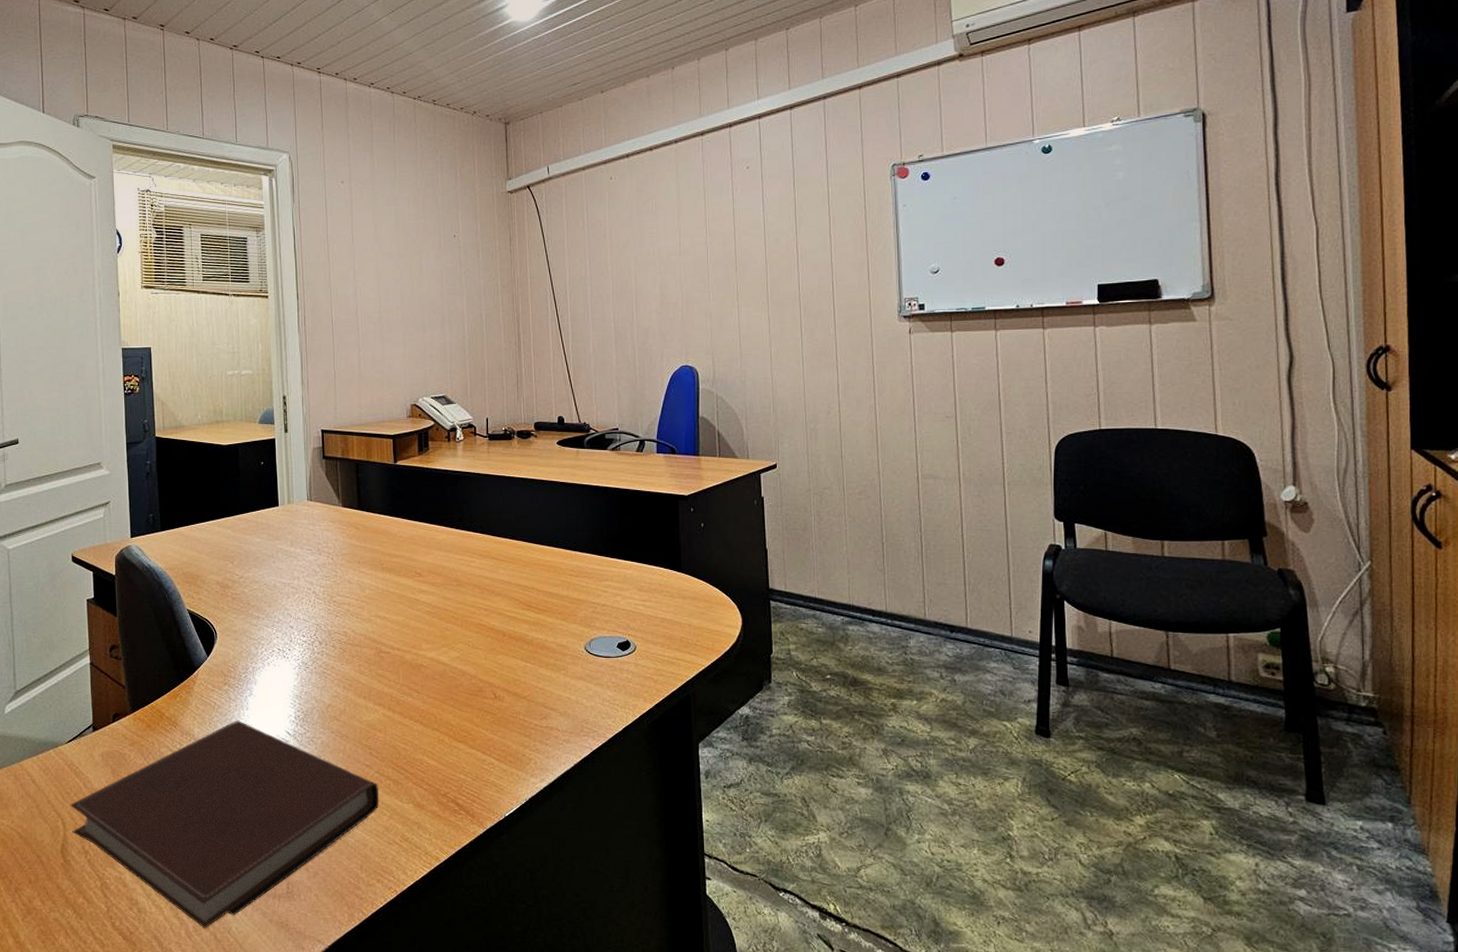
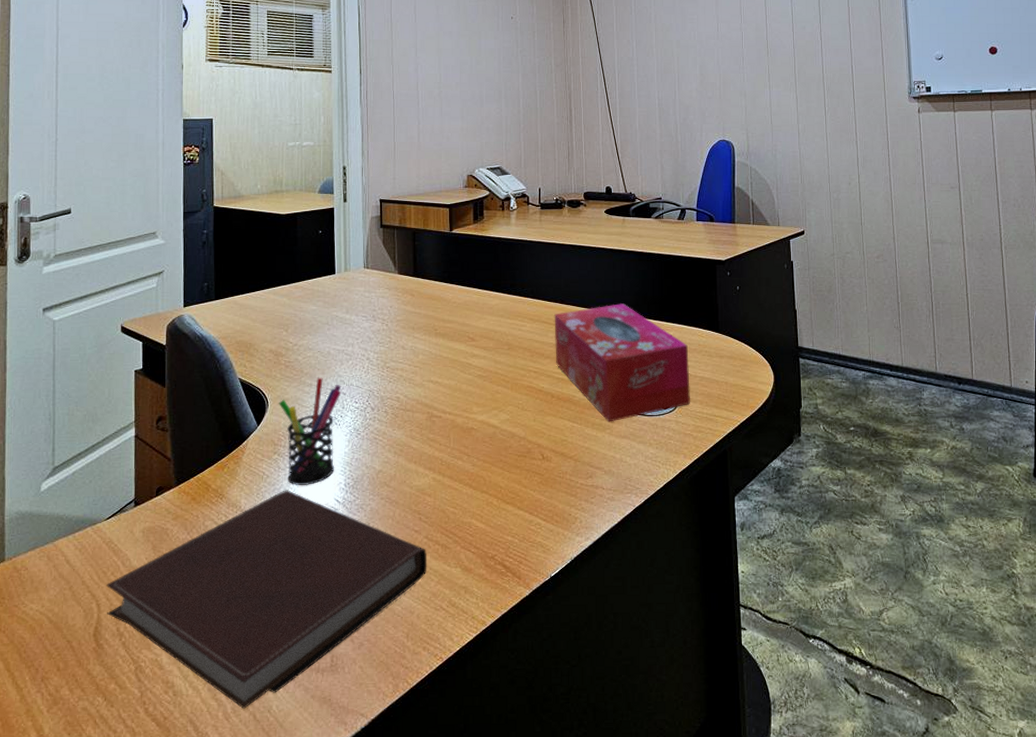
pen holder: none [227,610,289,716] -> present [279,377,342,485]
tissue box: none [504,540,652,663] -> present [554,303,691,422]

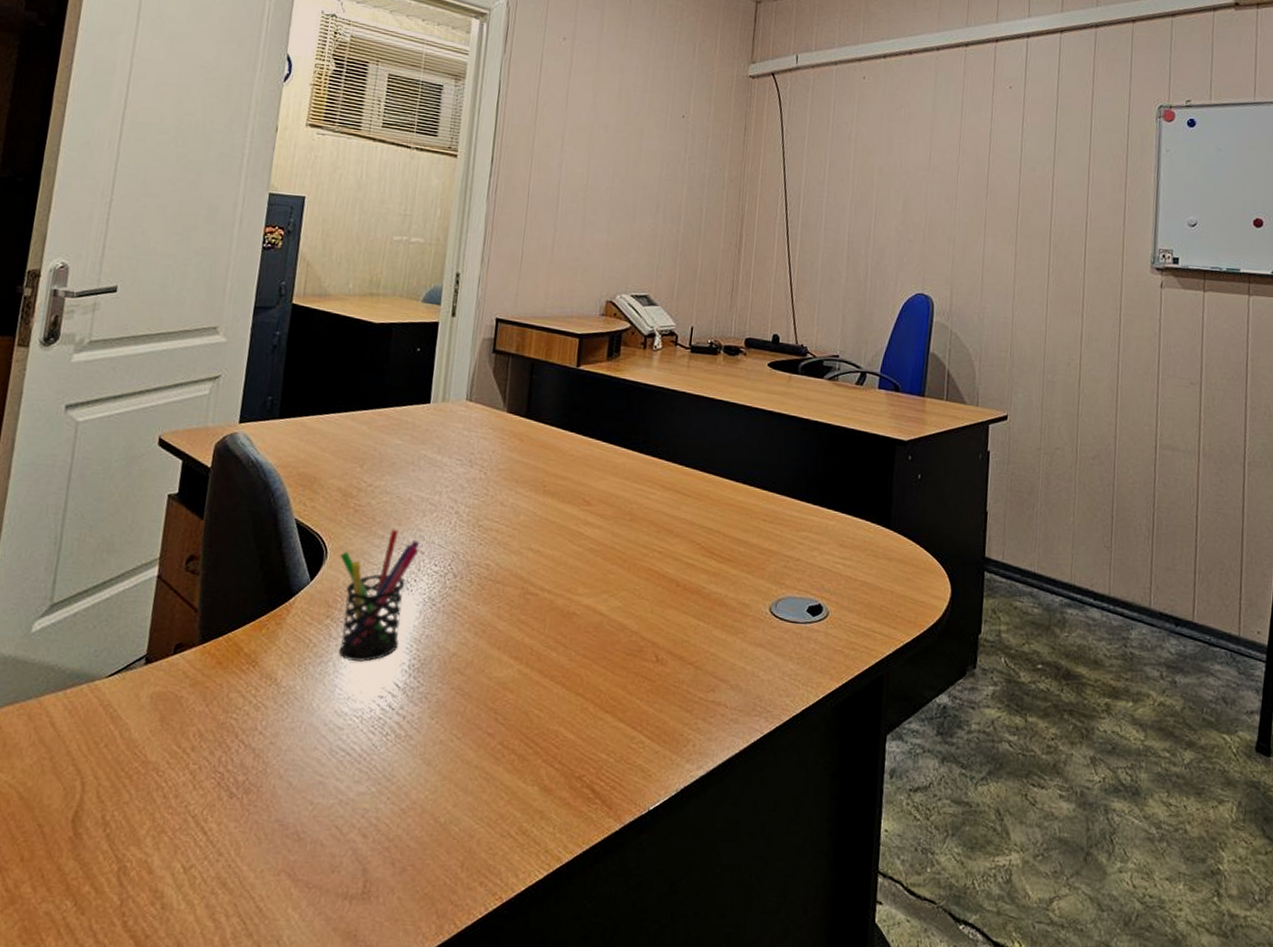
notebook: present [107,490,427,709] -> none [92,664,499,936]
tissue box: present [554,303,691,422] -> none [686,479,850,625]

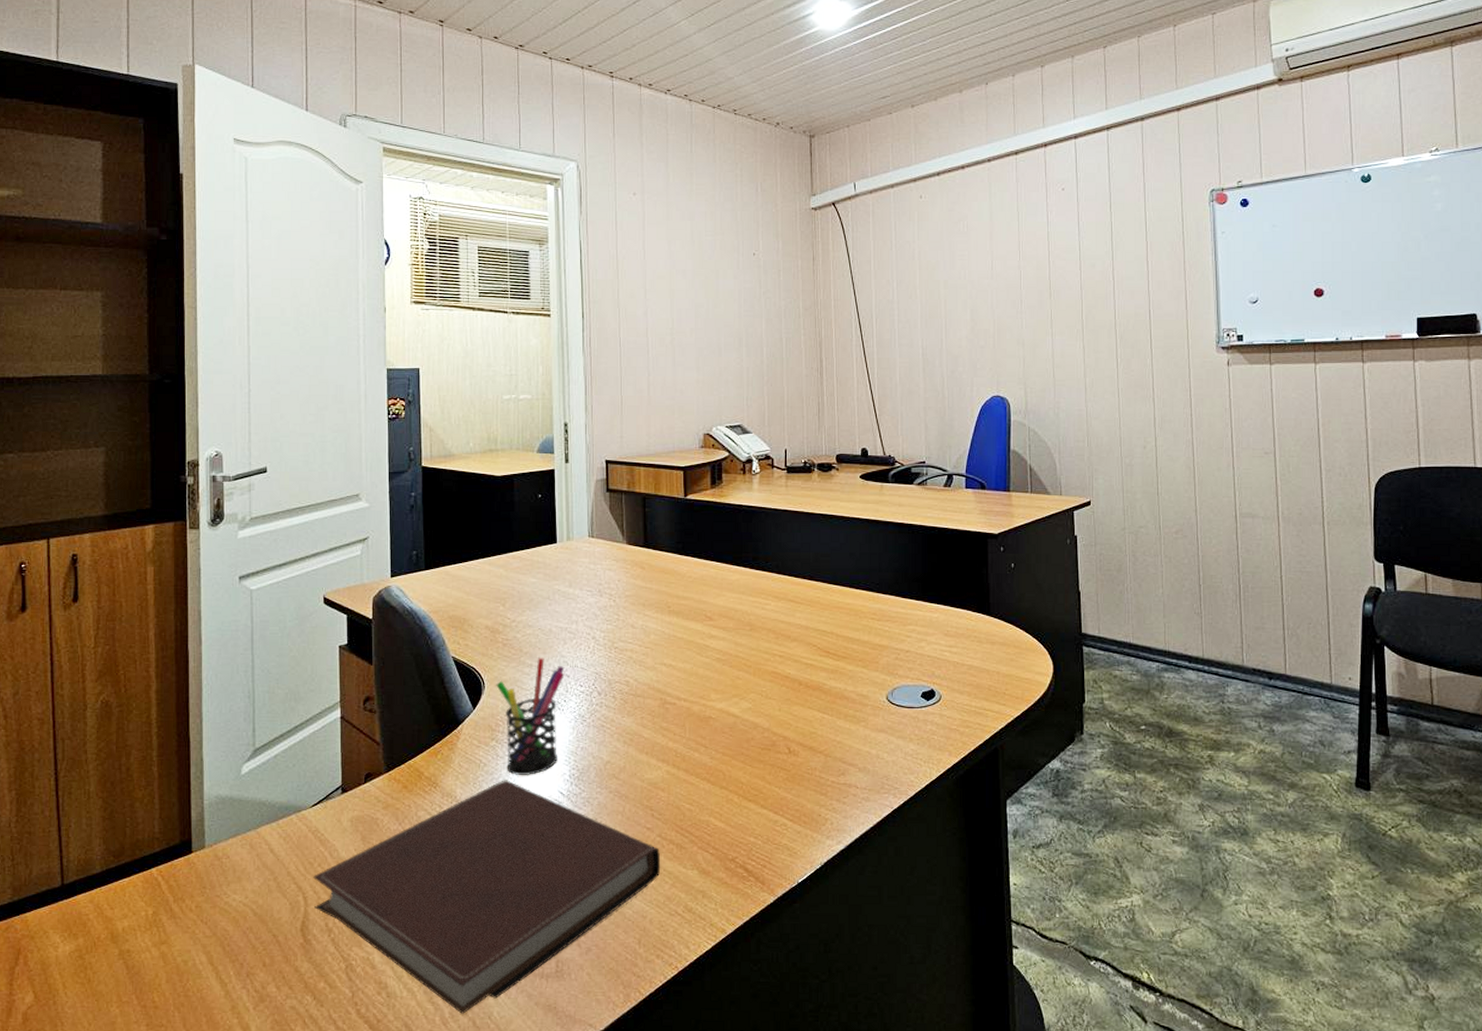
notebook: none [92,664,499,936] -> present [313,780,661,1014]

